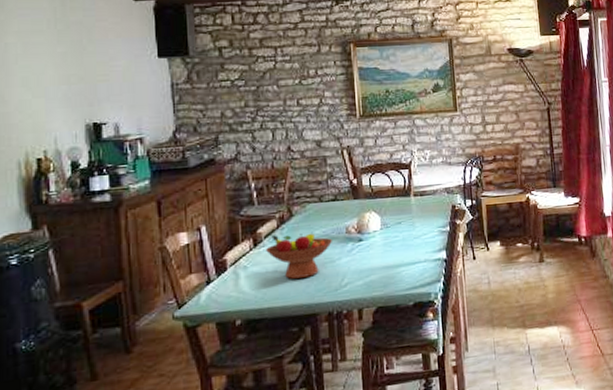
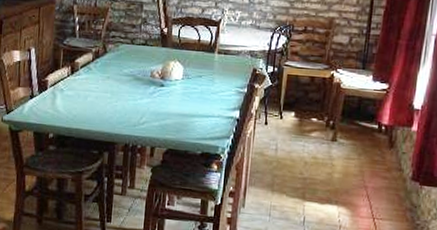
fruit bowl: present [266,233,333,279] -> none [80,67,138,110]

